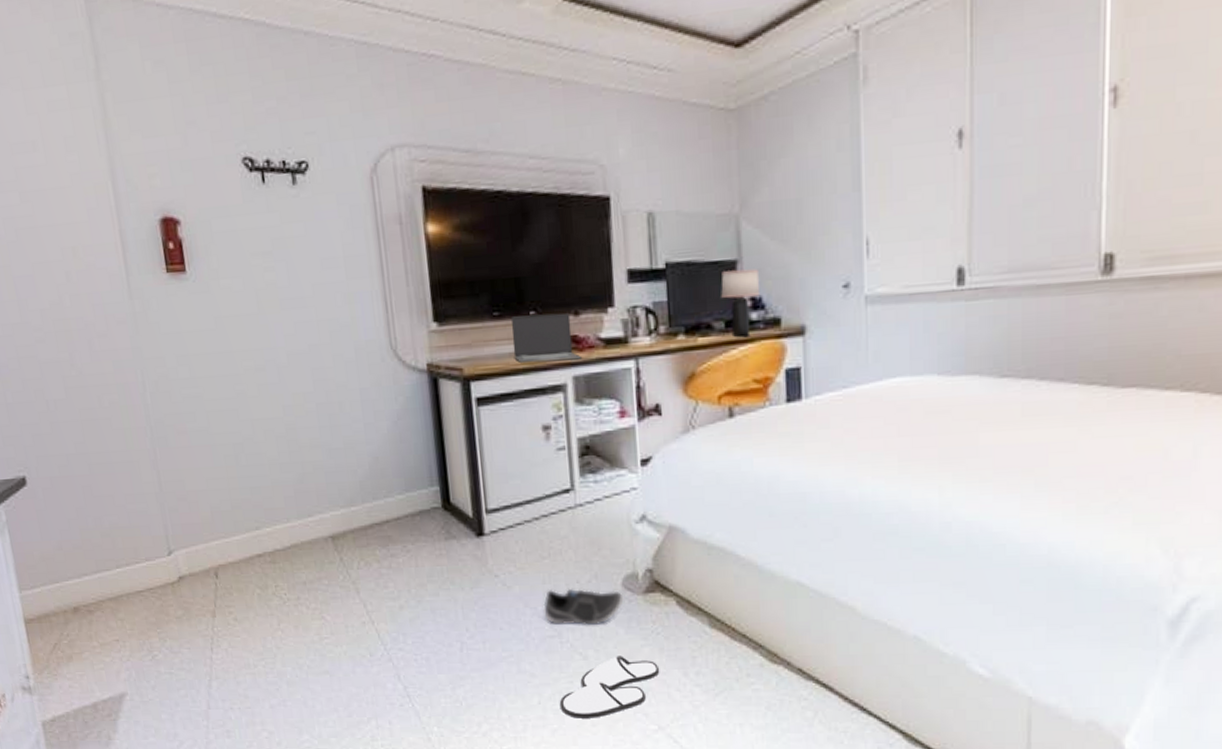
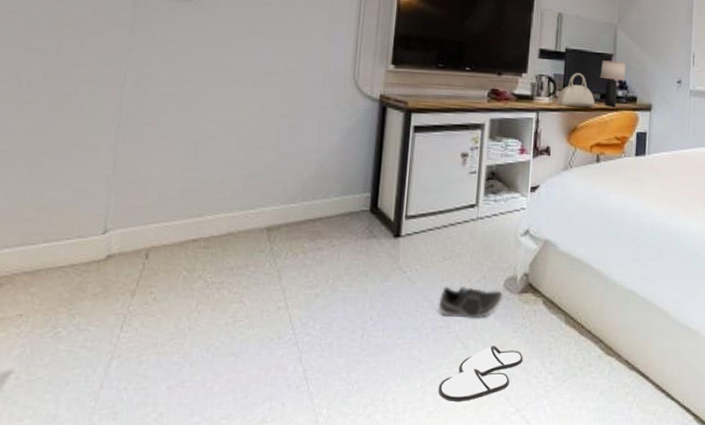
laptop: present [512,313,581,364] -> none [448,69,499,107]
handbag: none [662,295,718,347] -> present [557,73,595,108]

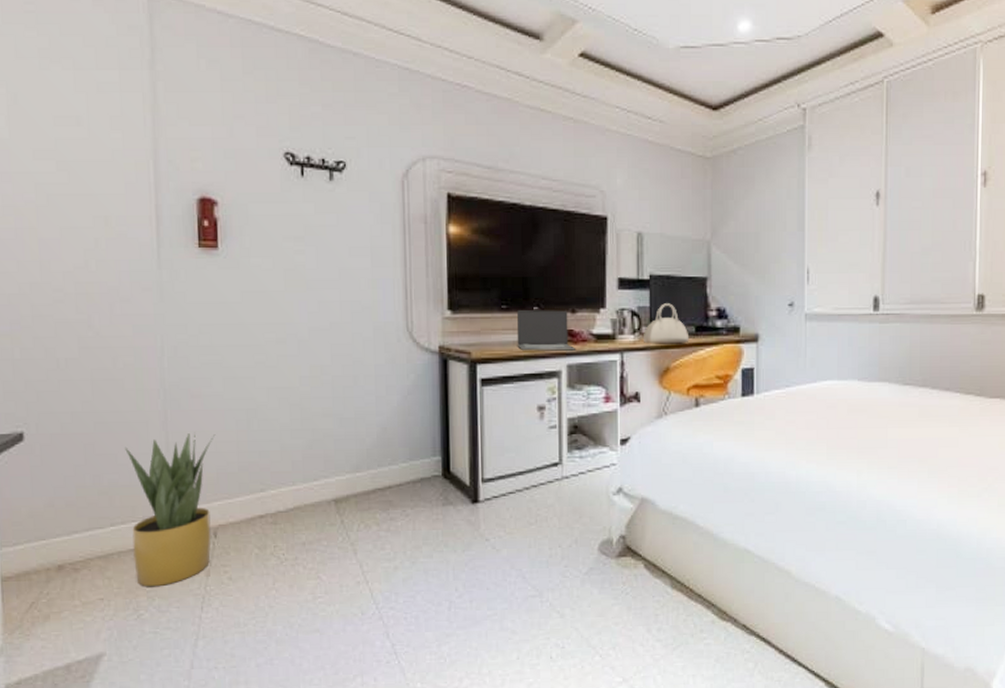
planter: none [60,158,161,305] -> present [125,433,215,587]
shoe: present [438,286,504,318] -> none [528,552,599,586]
slippers: present [438,346,524,401] -> none [536,614,627,673]
laptop: none [448,69,499,107] -> present [516,310,575,351]
table lamp: present [600,60,627,107] -> none [693,285,725,341]

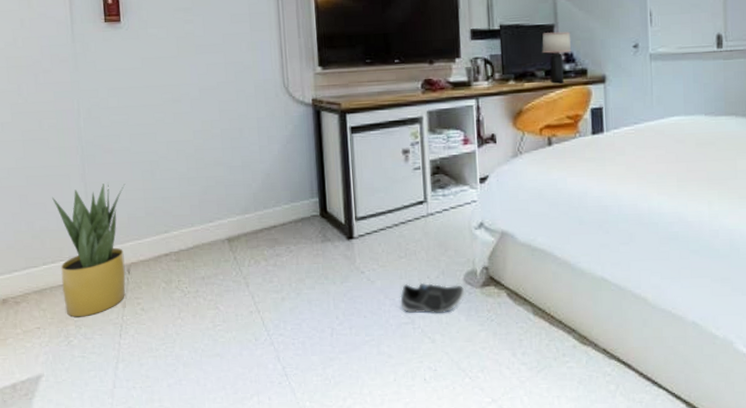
laptop: present [516,310,575,351] -> none [380,61,434,101]
shoe: none [528,552,599,586] -> present [400,282,465,313]
handbag: present [644,303,690,344] -> none [497,50,540,89]
table lamp: none [693,285,725,341] -> present [542,31,572,84]

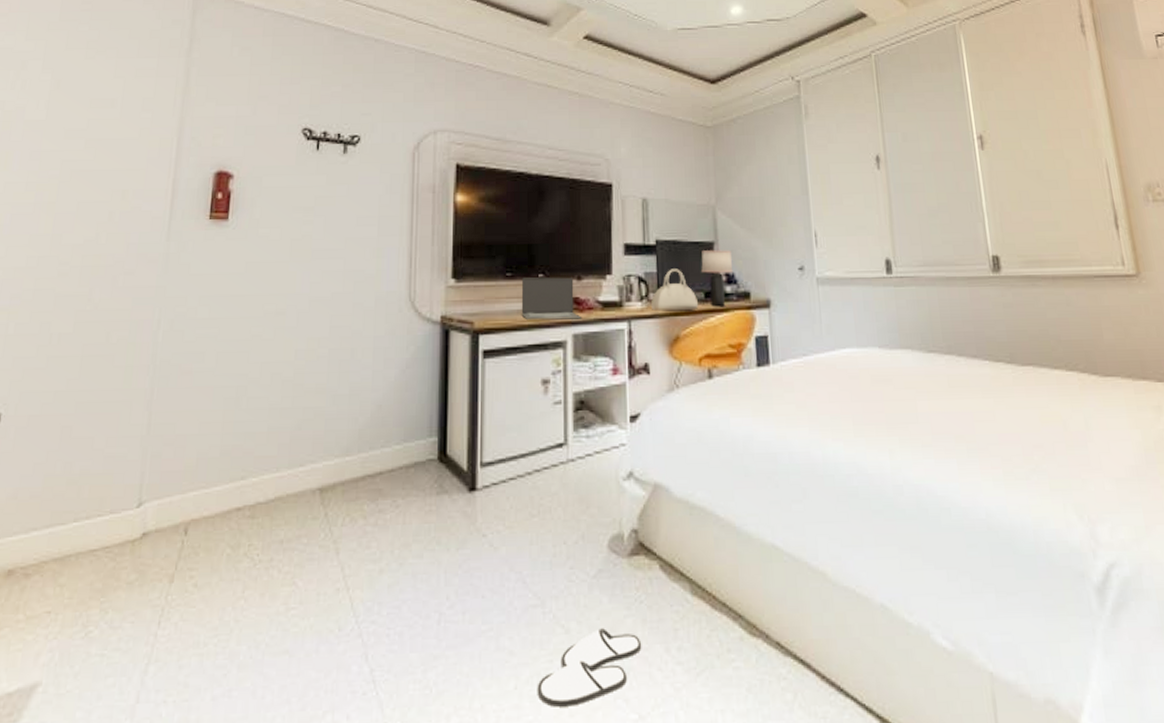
planter: present [52,184,126,318] -> none [91,413,200,597]
laptop: none [380,61,434,101] -> present [521,277,581,321]
shoe: present [400,282,465,313] -> none [529,549,609,592]
slippers: none [411,339,493,393] -> present [537,628,642,707]
handbag: none [497,50,540,89] -> present [651,269,699,312]

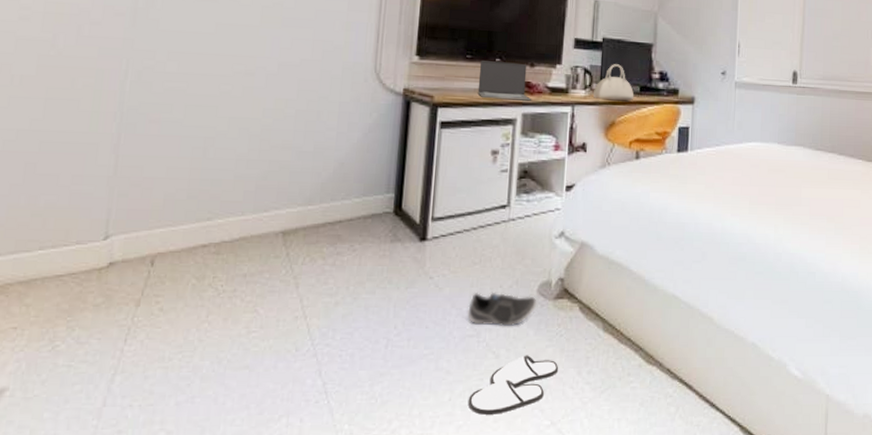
shoe: none [529,549,609,592] -> present [467,292,537,326]
table lamp: present [701,250,734,307] -> none [639,50,668,100]

